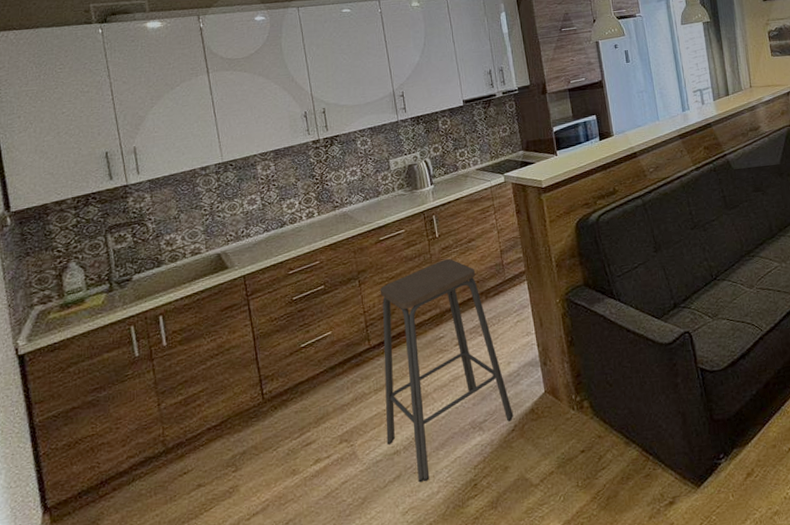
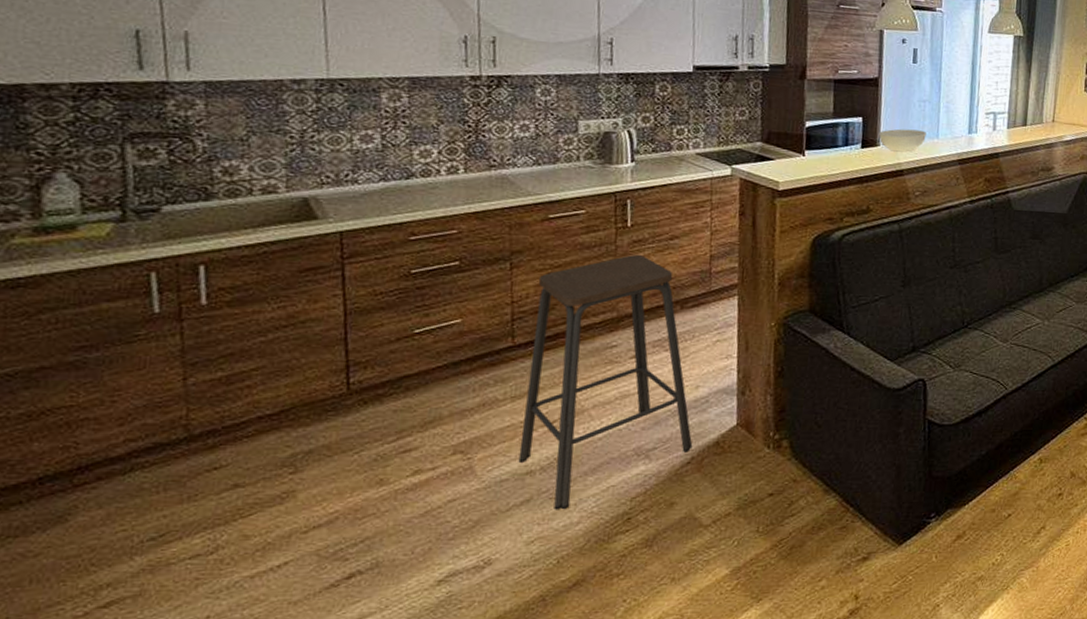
bowl: none [611,116,649,139] -> present [879,129,926,153]

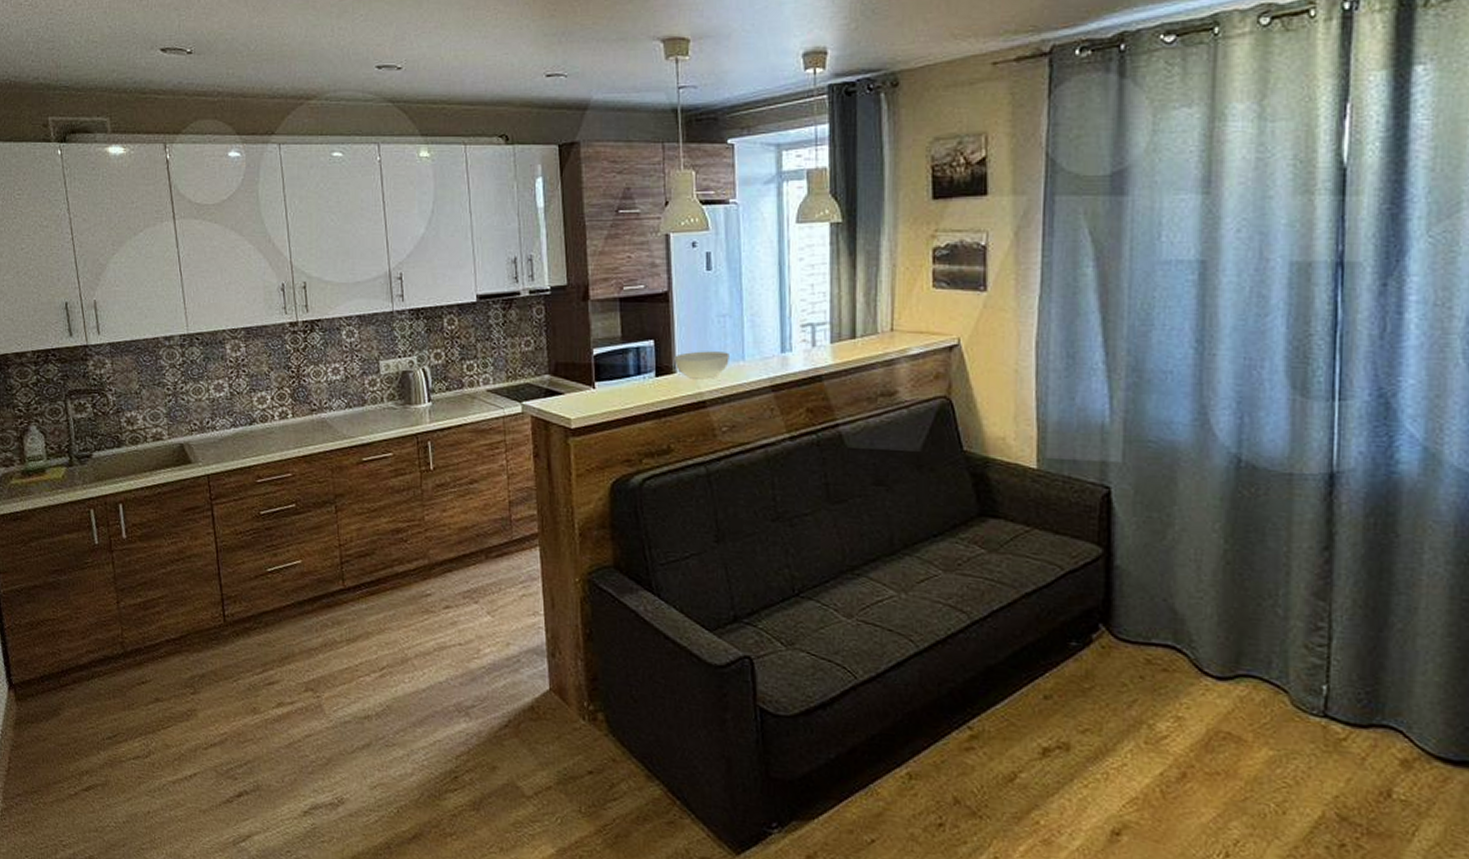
bar stool: present [518,255,693,510] -> none [357,500,509,759]

